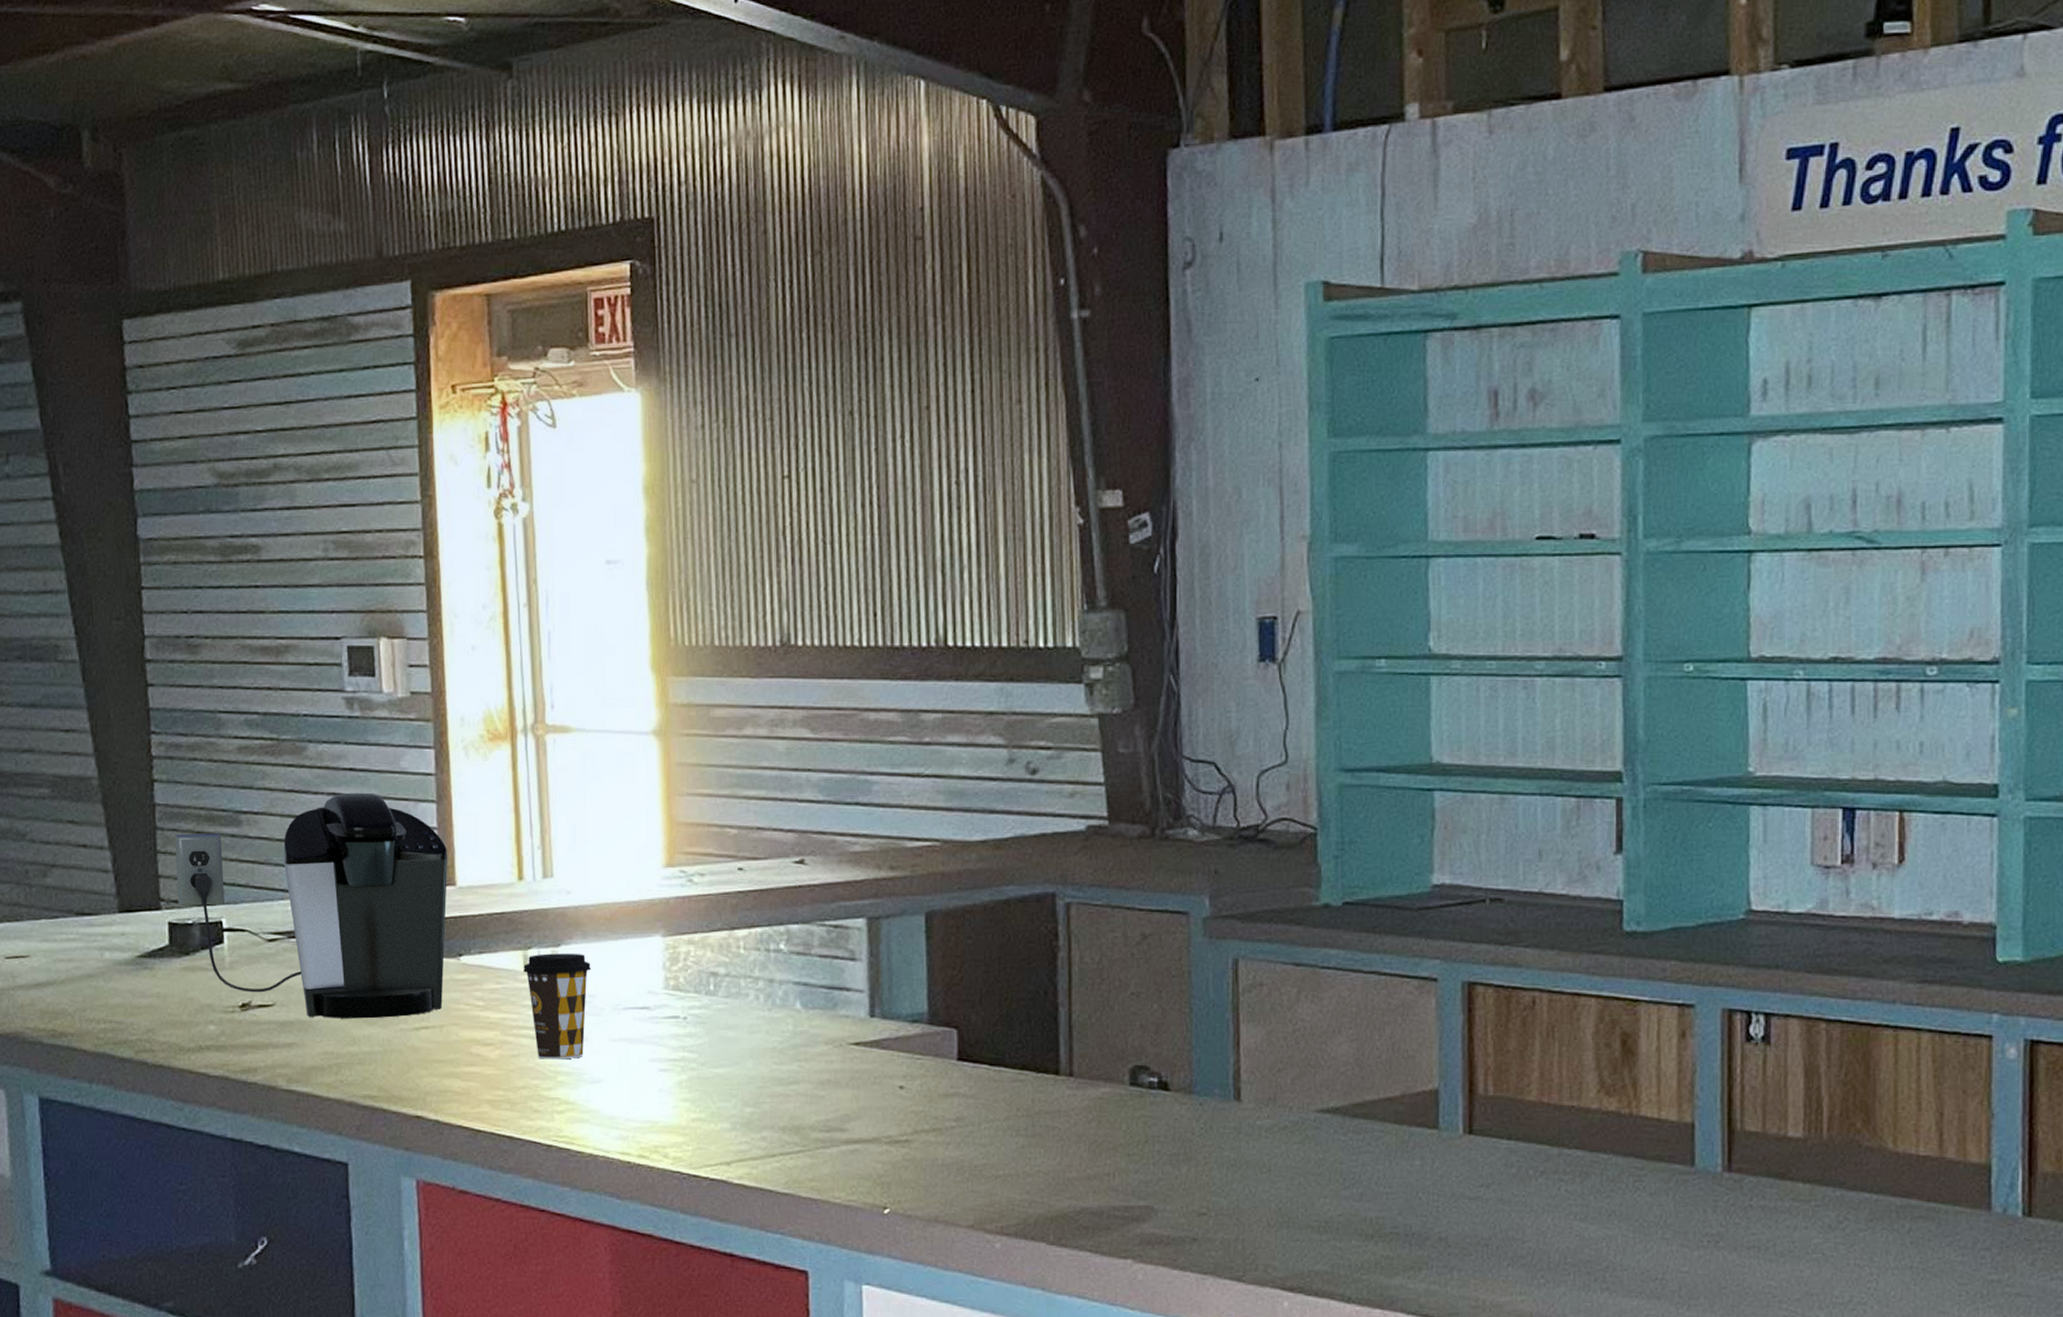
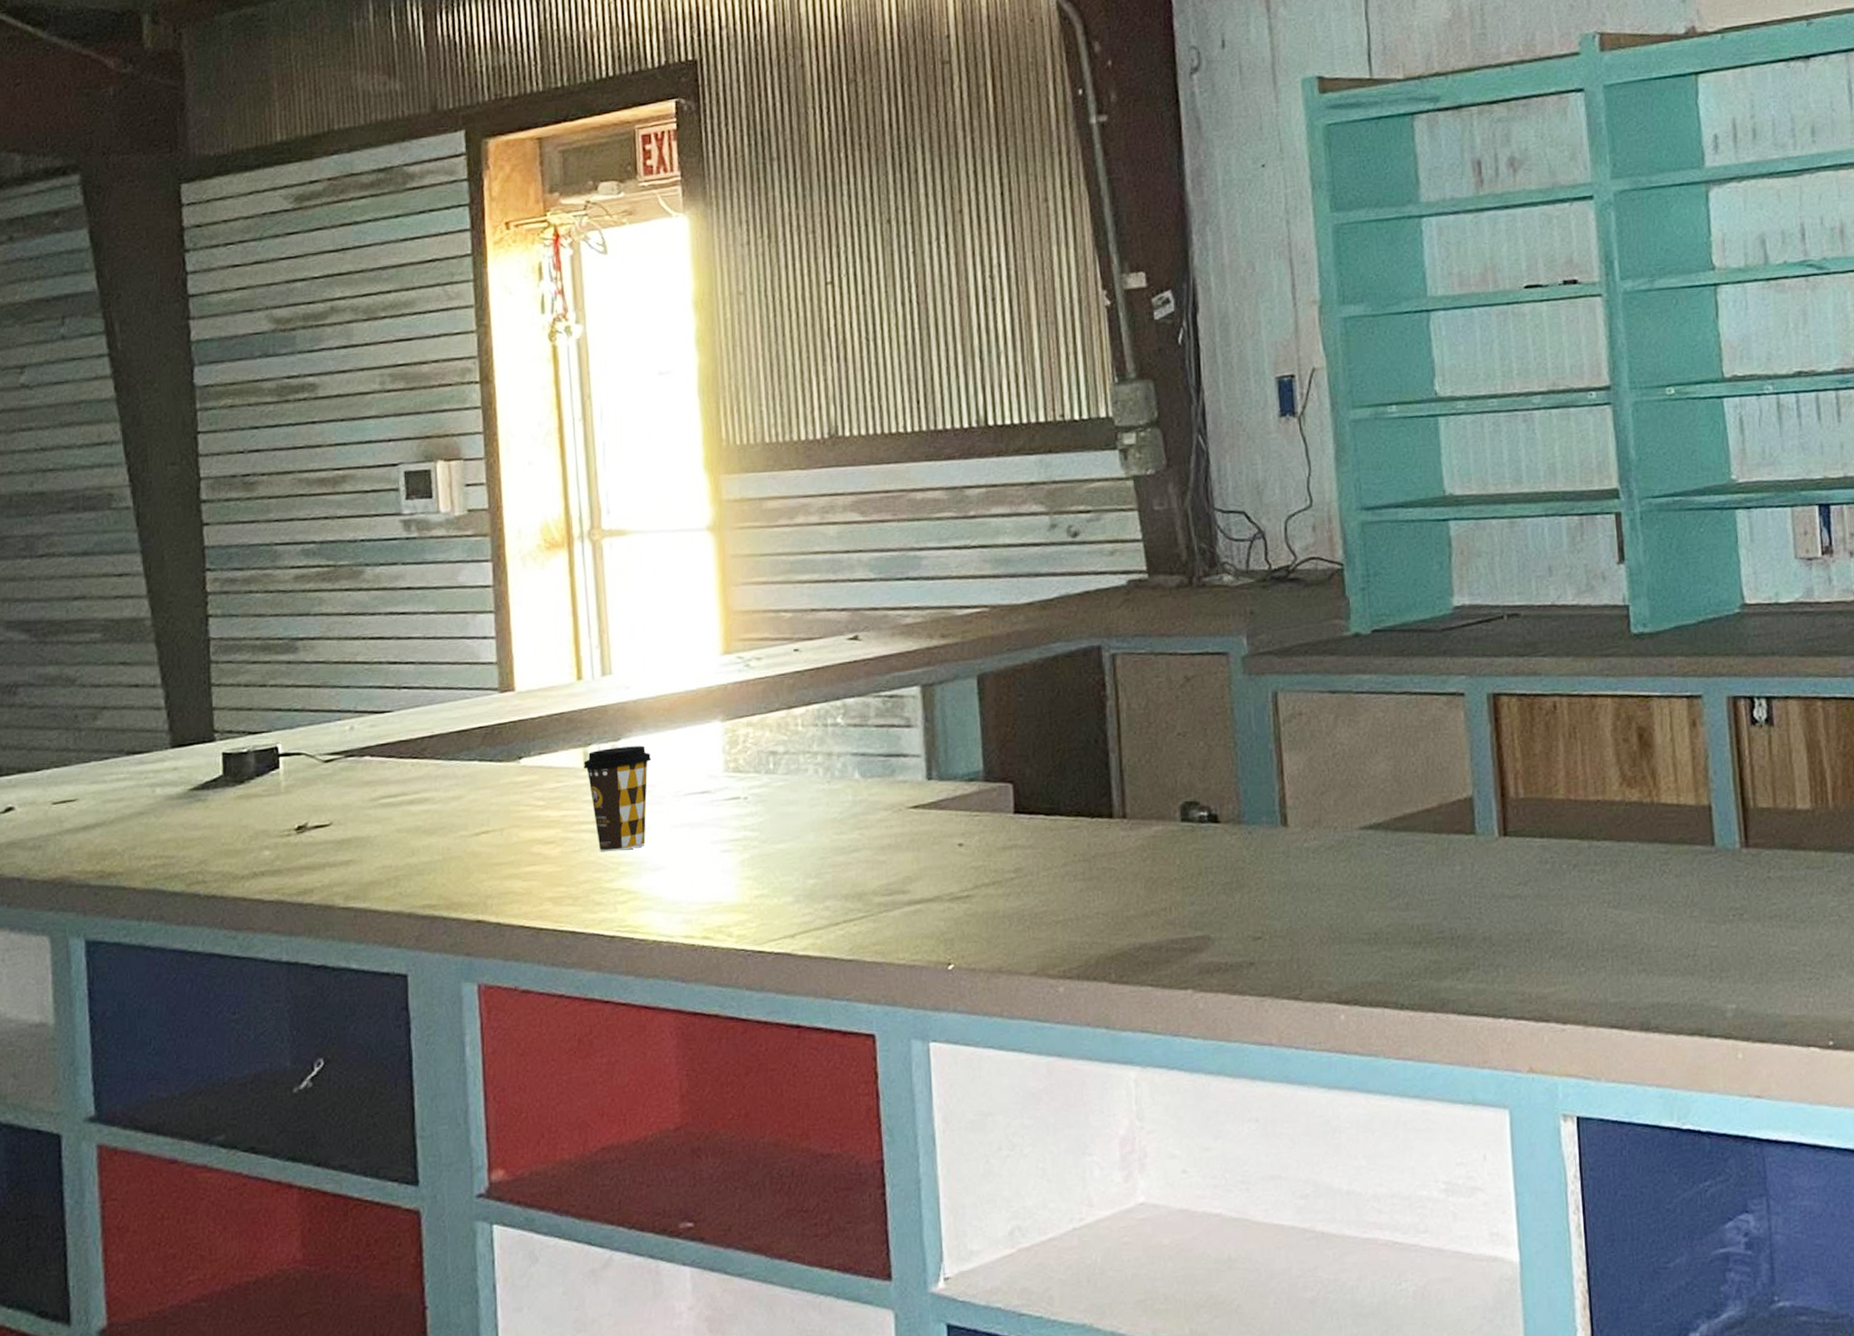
coffee maker: present [174,792,448,1019] -> none [229,609,507,833]

